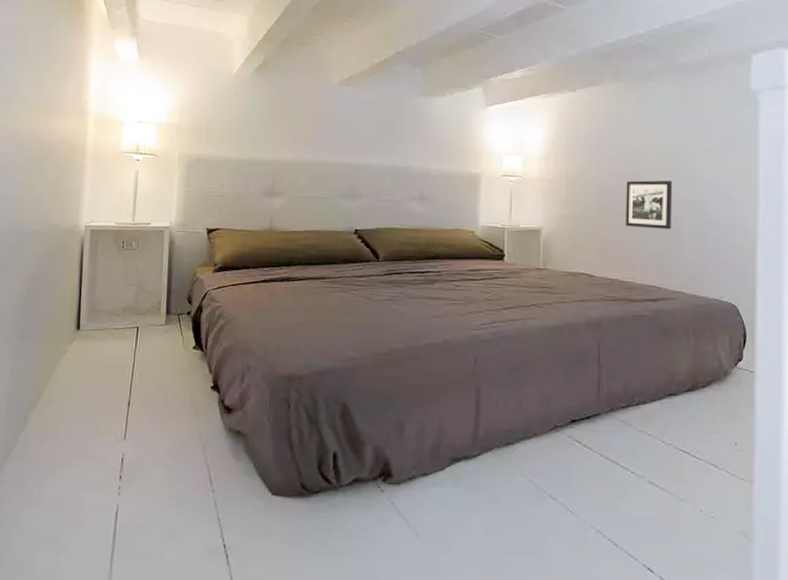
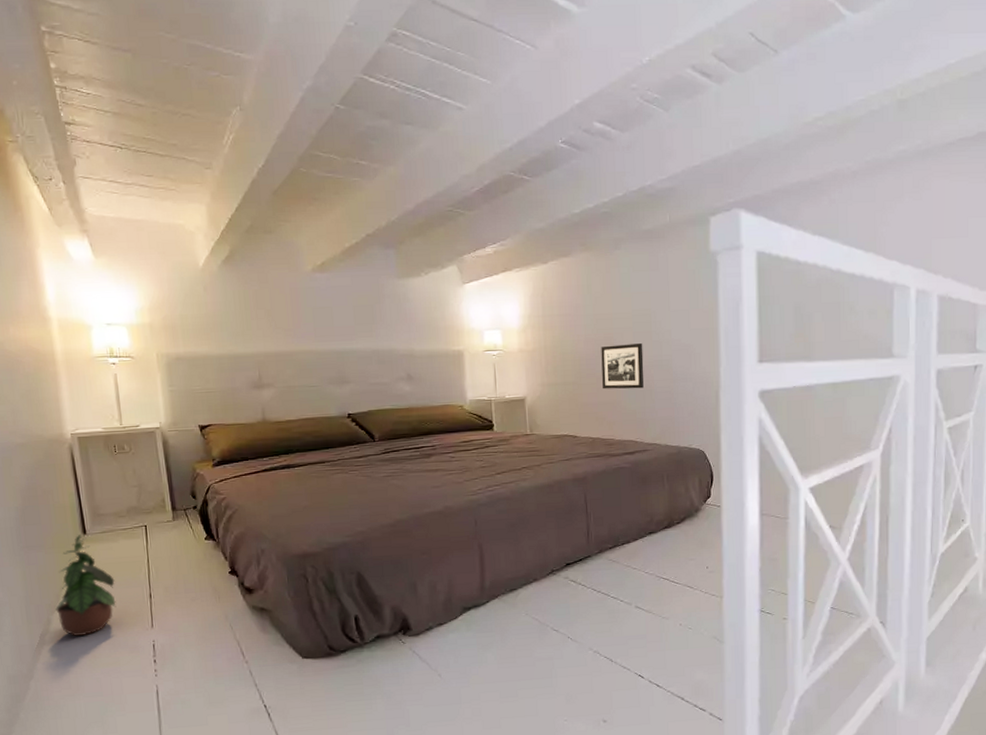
potted plant: none [35,330,98,439] -> present [55,535,117,636]

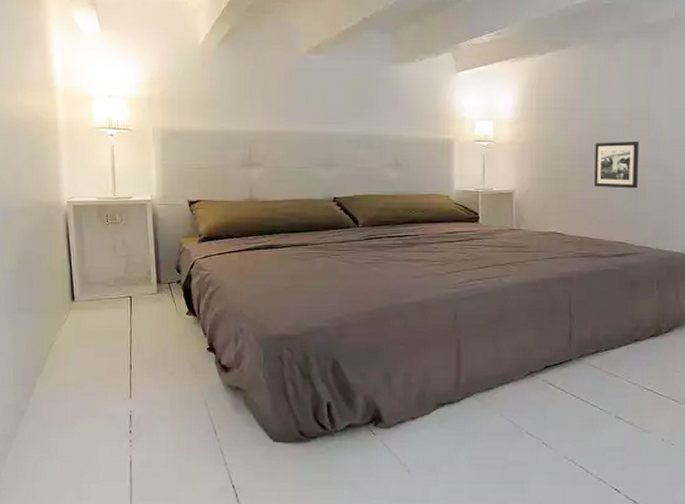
potted plant: present [55,535,117,636] -> none [41,301,98,400]

